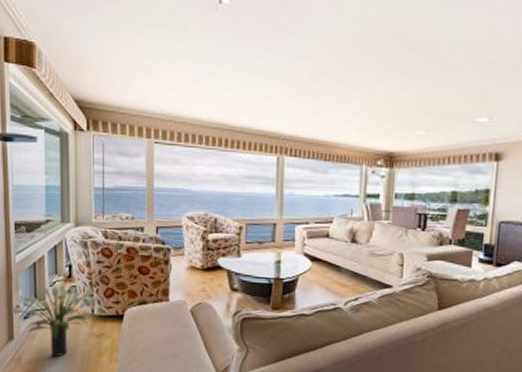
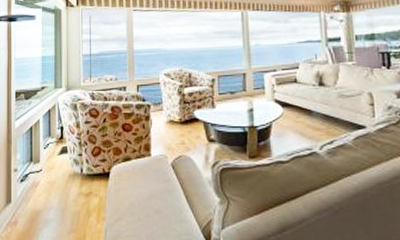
potted plant: present [12,283,97,357] -> none [10,145,85,219]

